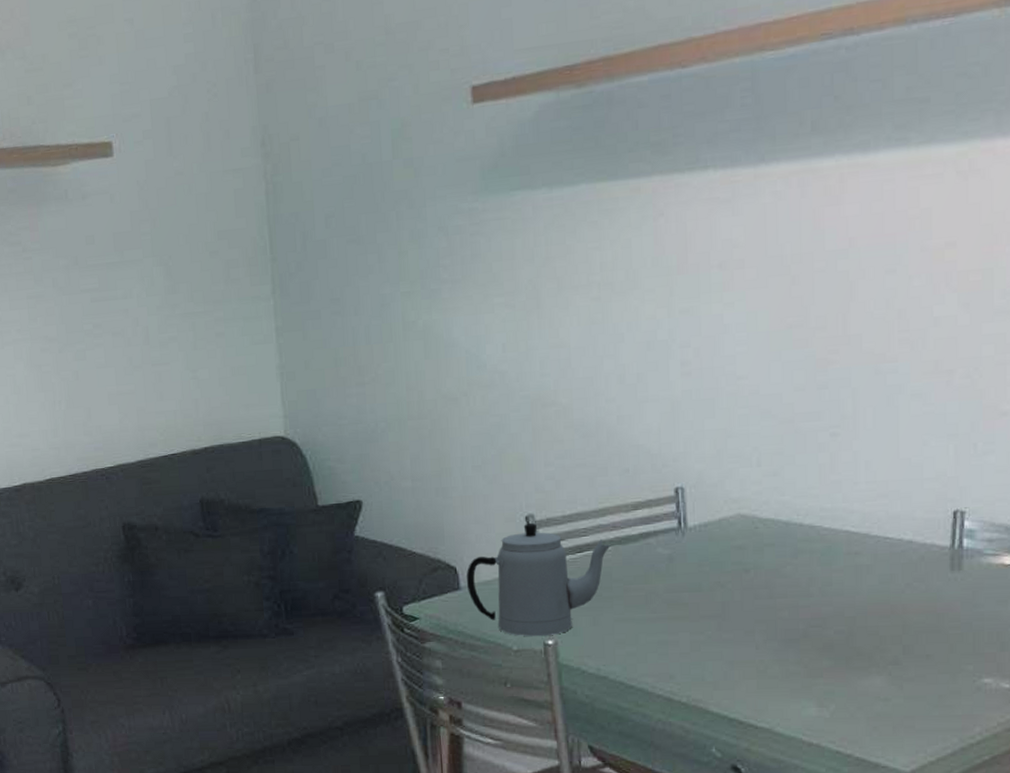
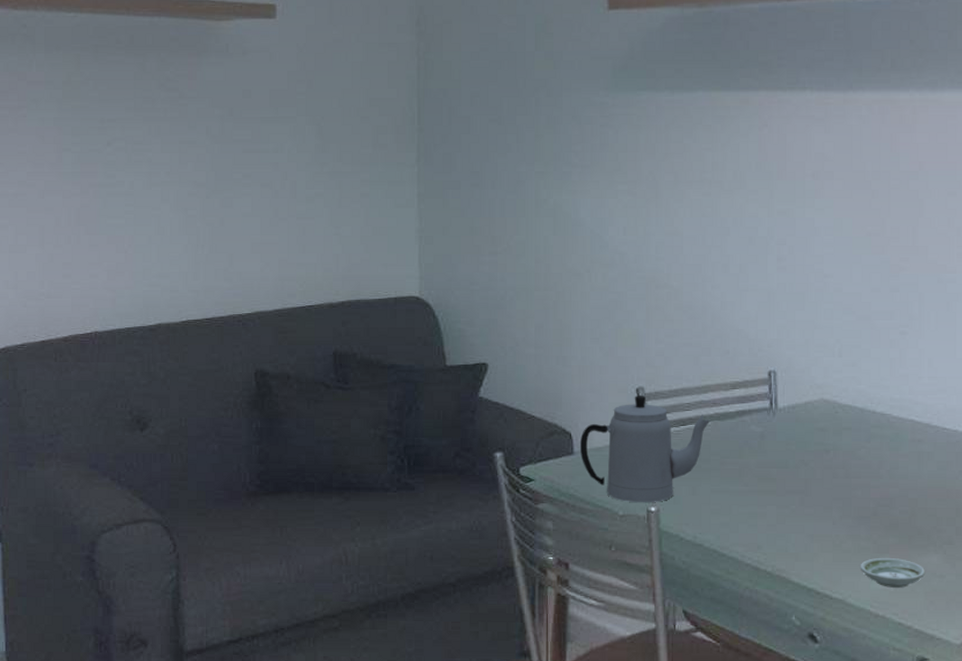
saucer: none [789,682,867,714] -> present [860,557,926,588]

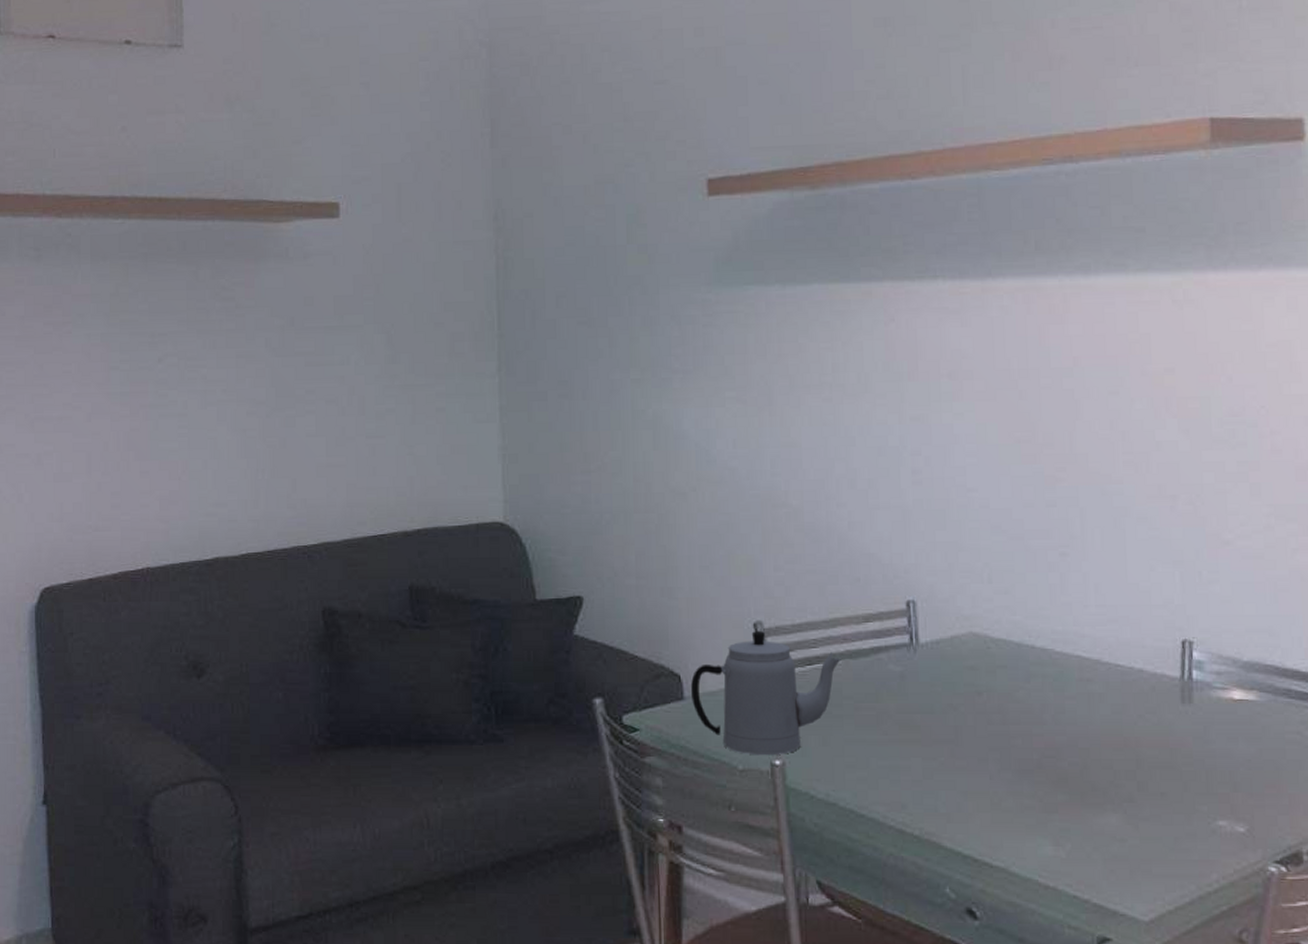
saucer: present [860,557,926,588] -> none [1024,818,1103,854]

